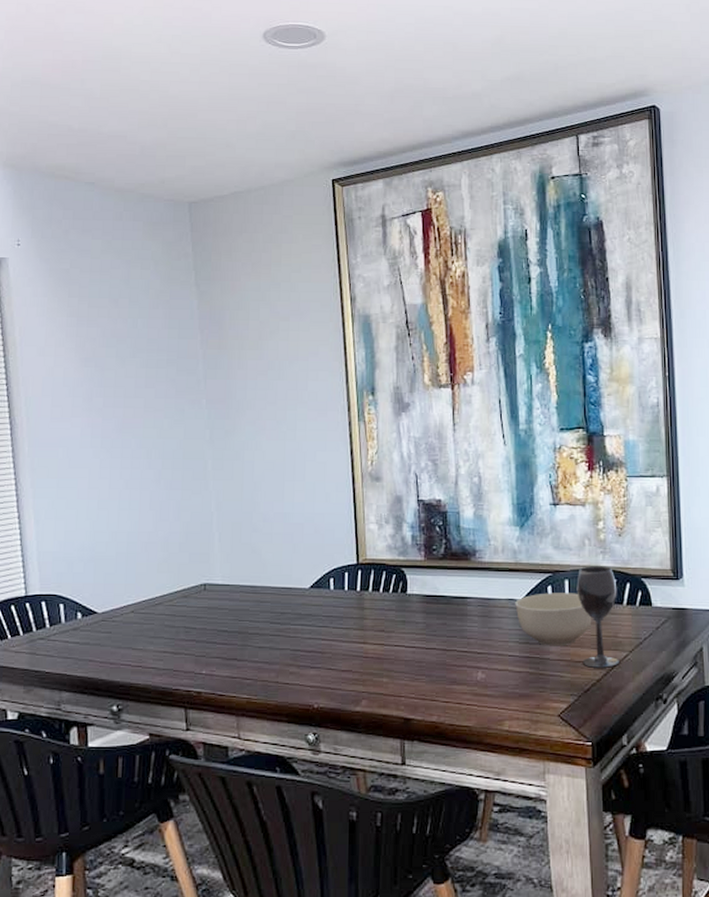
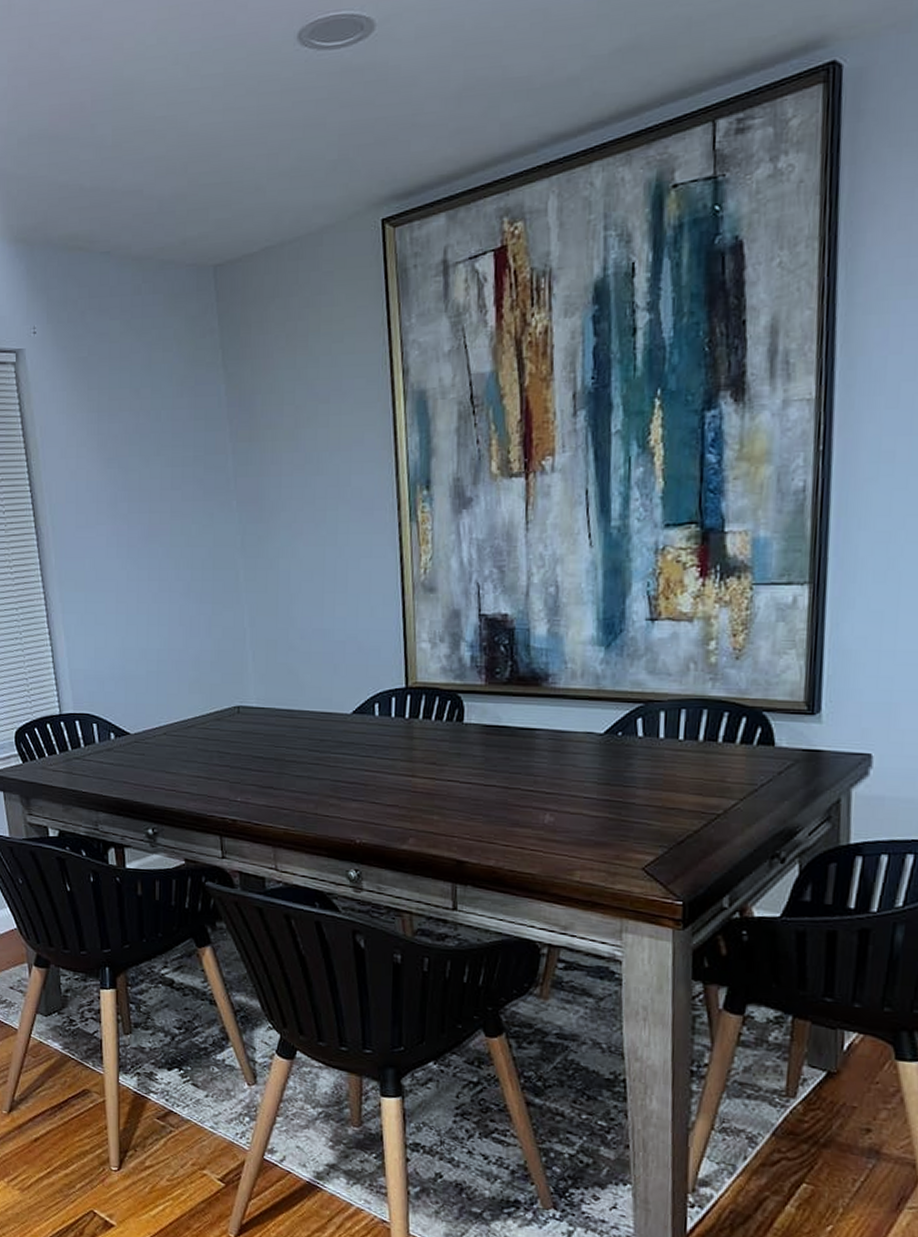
bowl: present [515,593,592,646] -> none [595,726,693,790]
wine glass: present [576,566,619,668] -> none [674,695,729,818]

